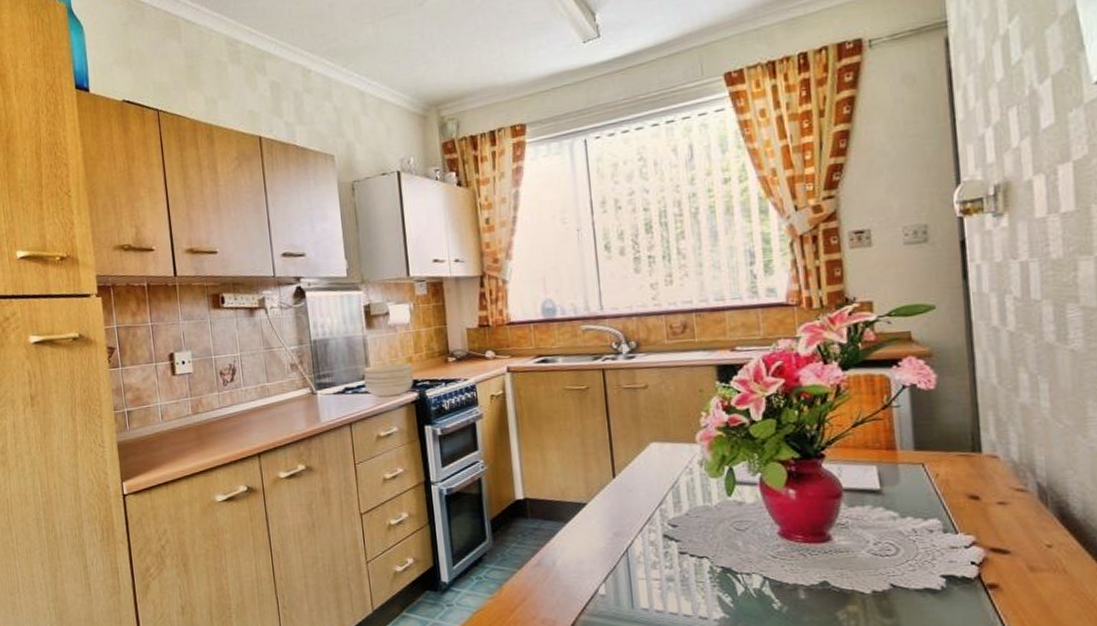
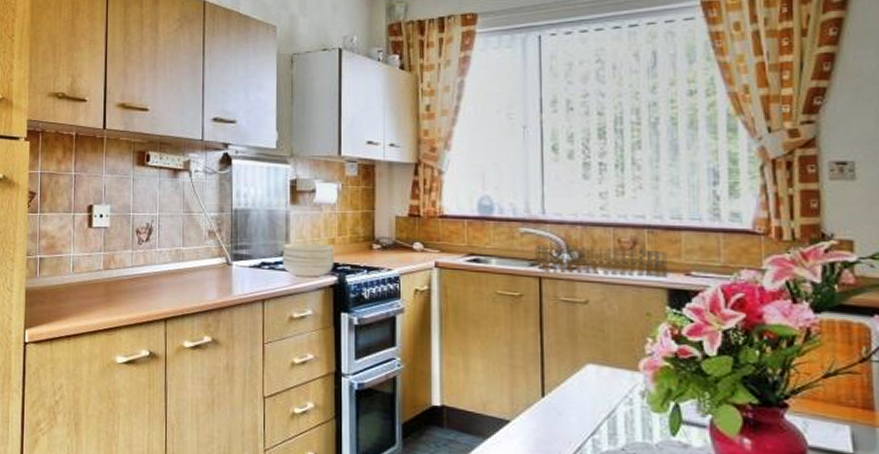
dish rack: none [596,331,715,364] -> present [534,245,667,278]

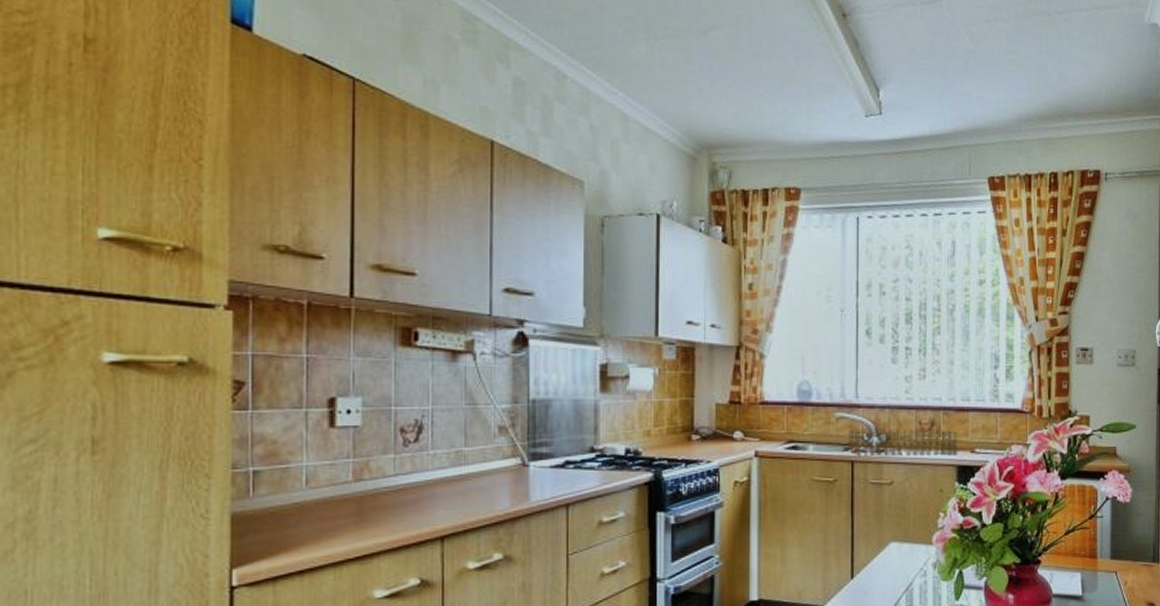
bowl: present [281,243,334,279] -> none [589,437,650,476]

